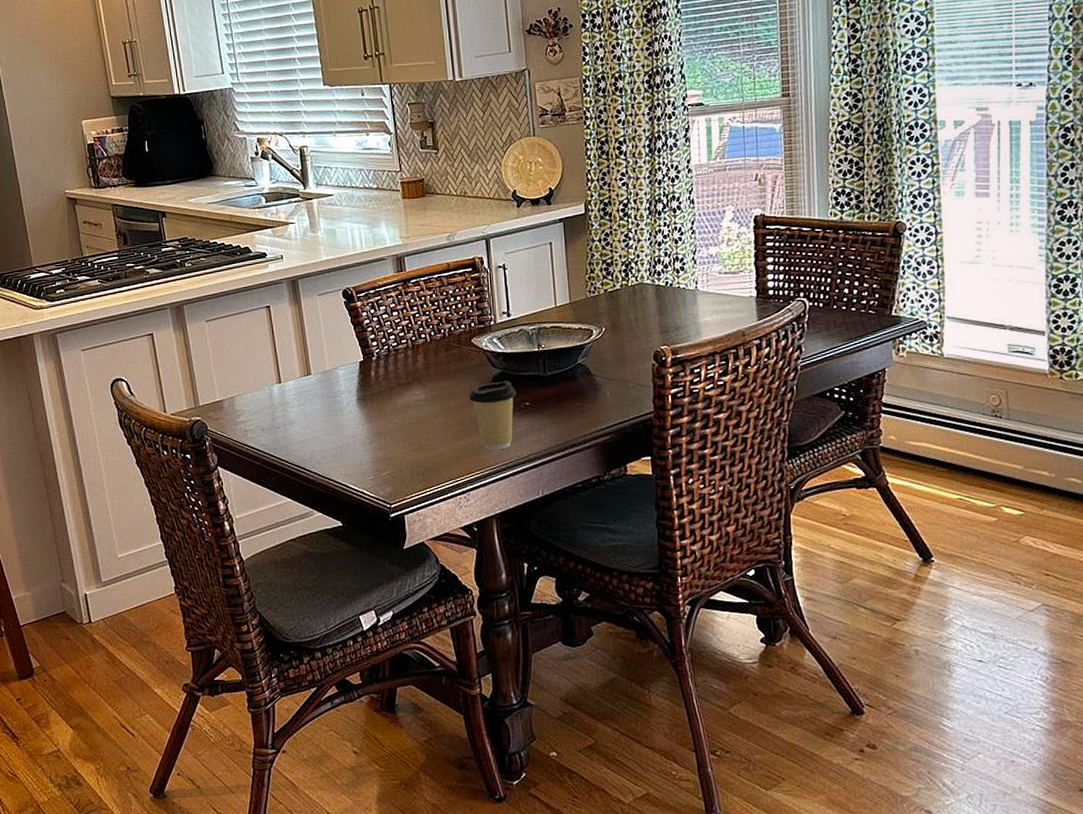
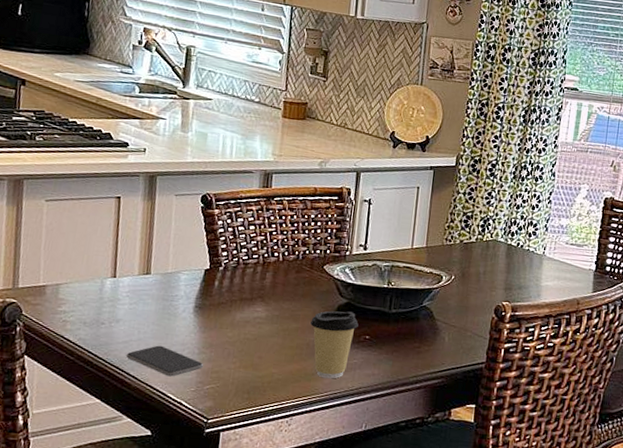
smartphone: none [305,440,377,469] -> present [126,345,204,377]

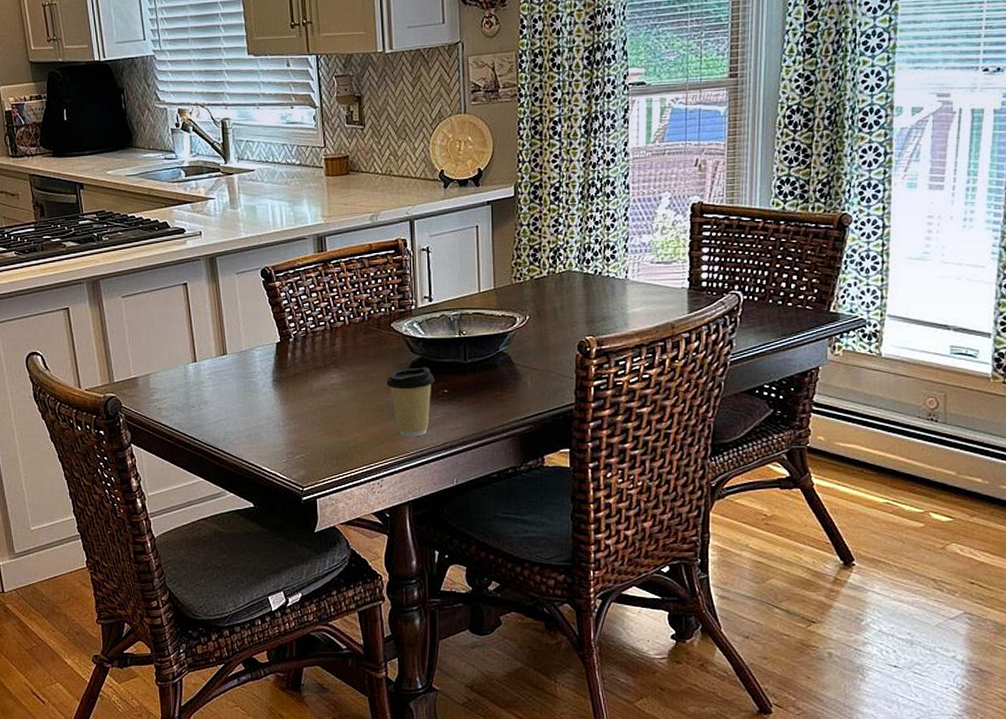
smartphone: present [126,345,204,377] -> none [218,422,291,450]

